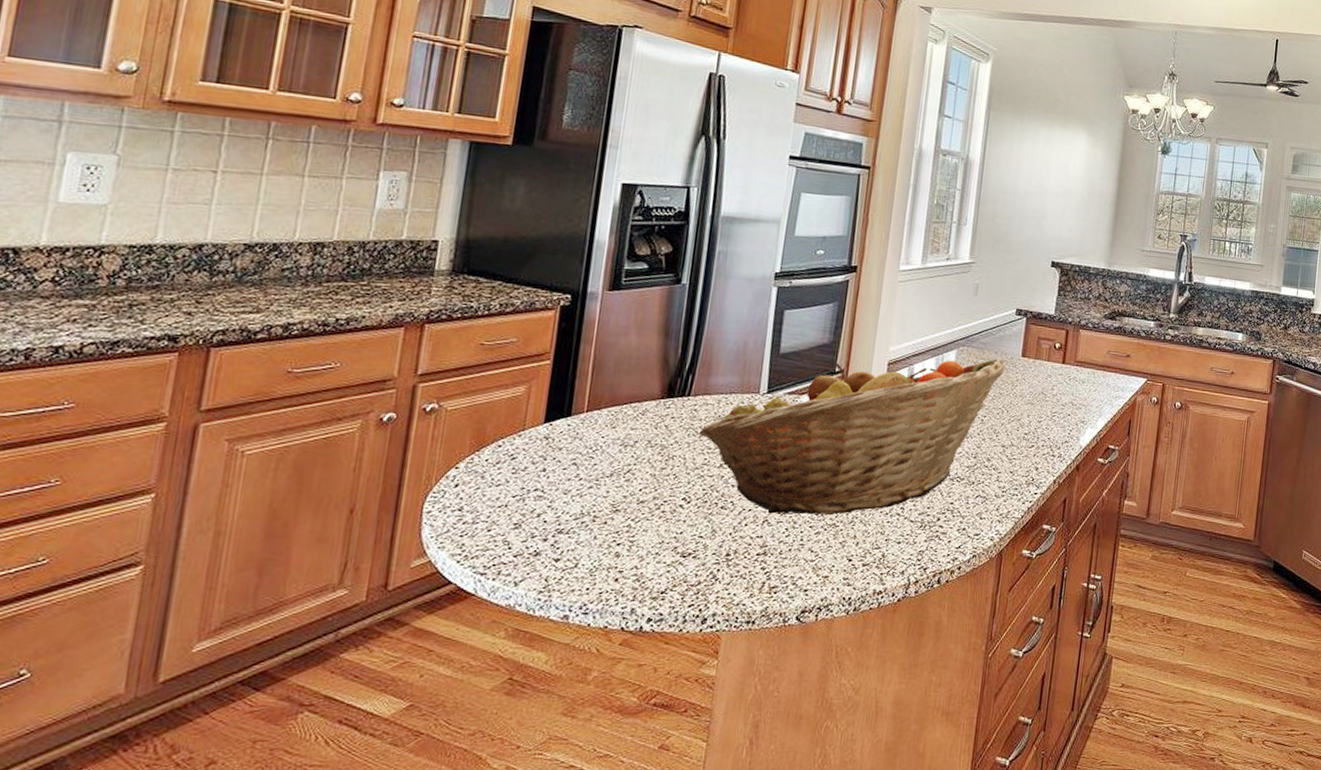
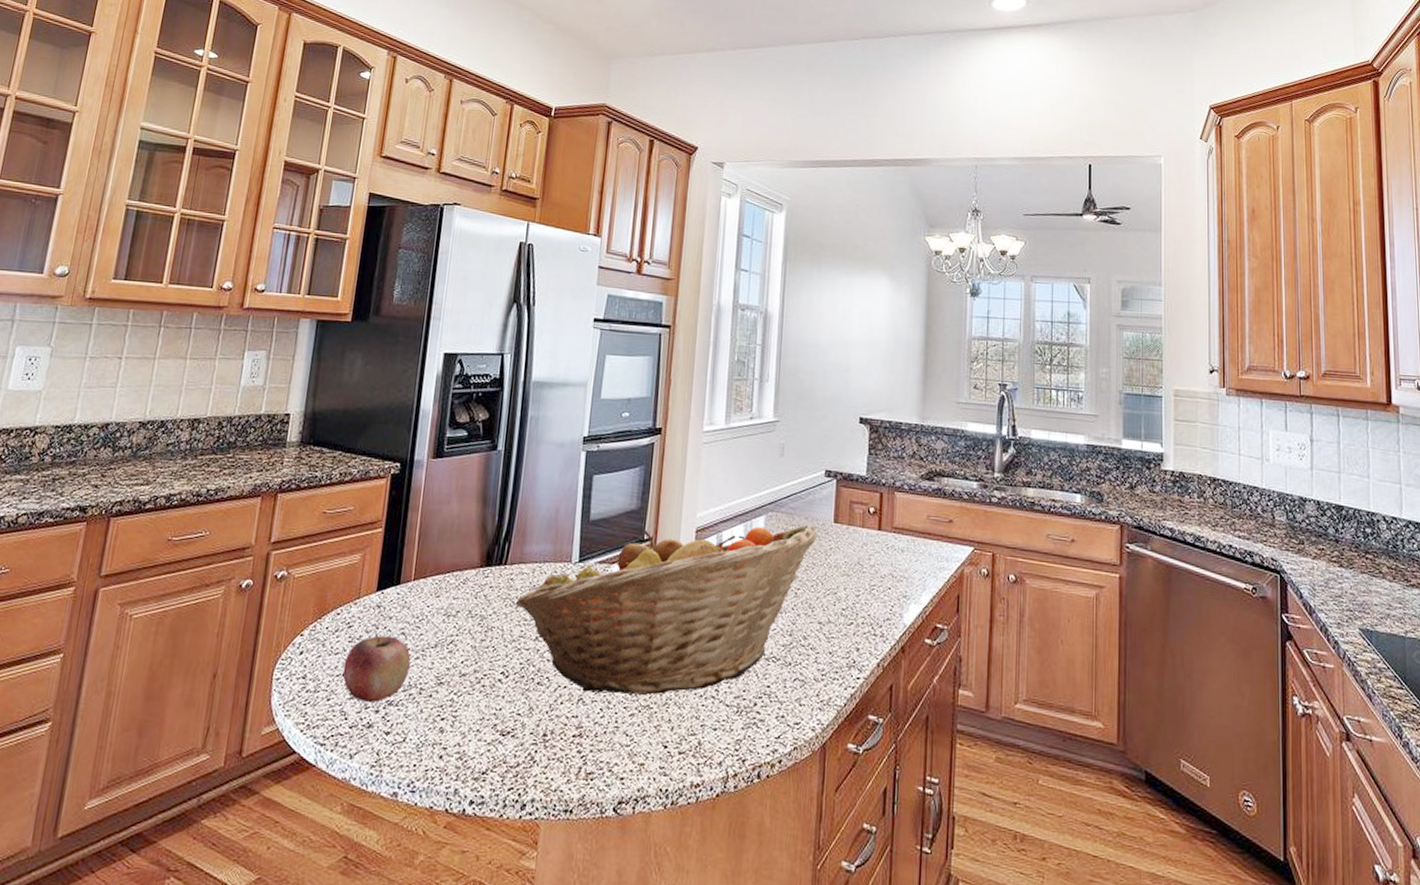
apple: none [505,465,583,531] -> present [342,634,411,702]

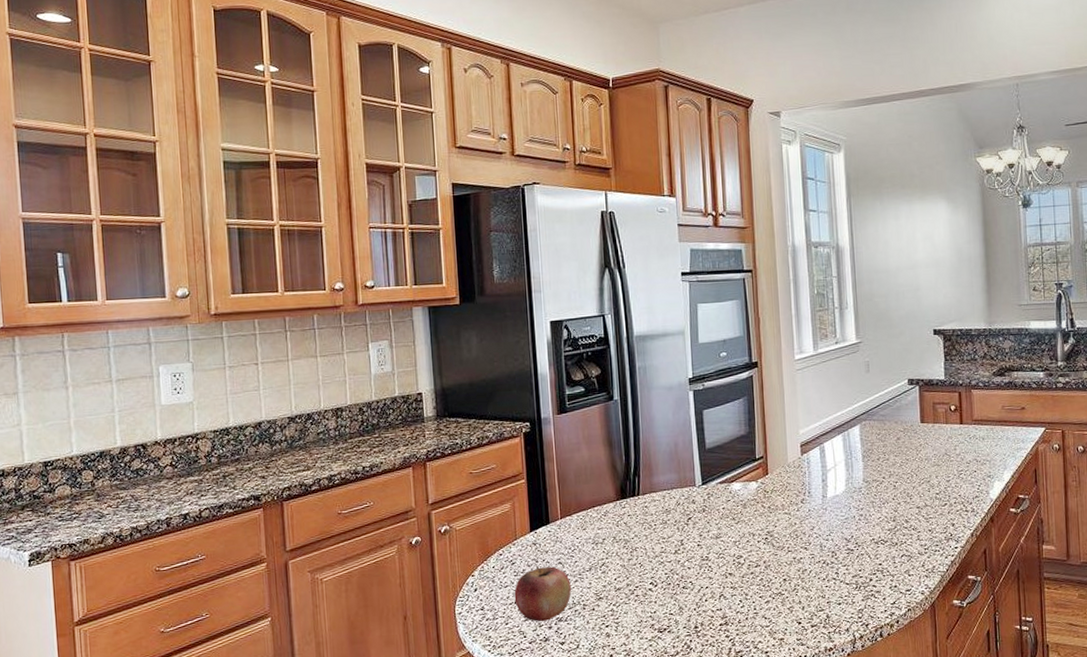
fruit basket: present [515,524,818,696] -> none [652,427,908,589]

